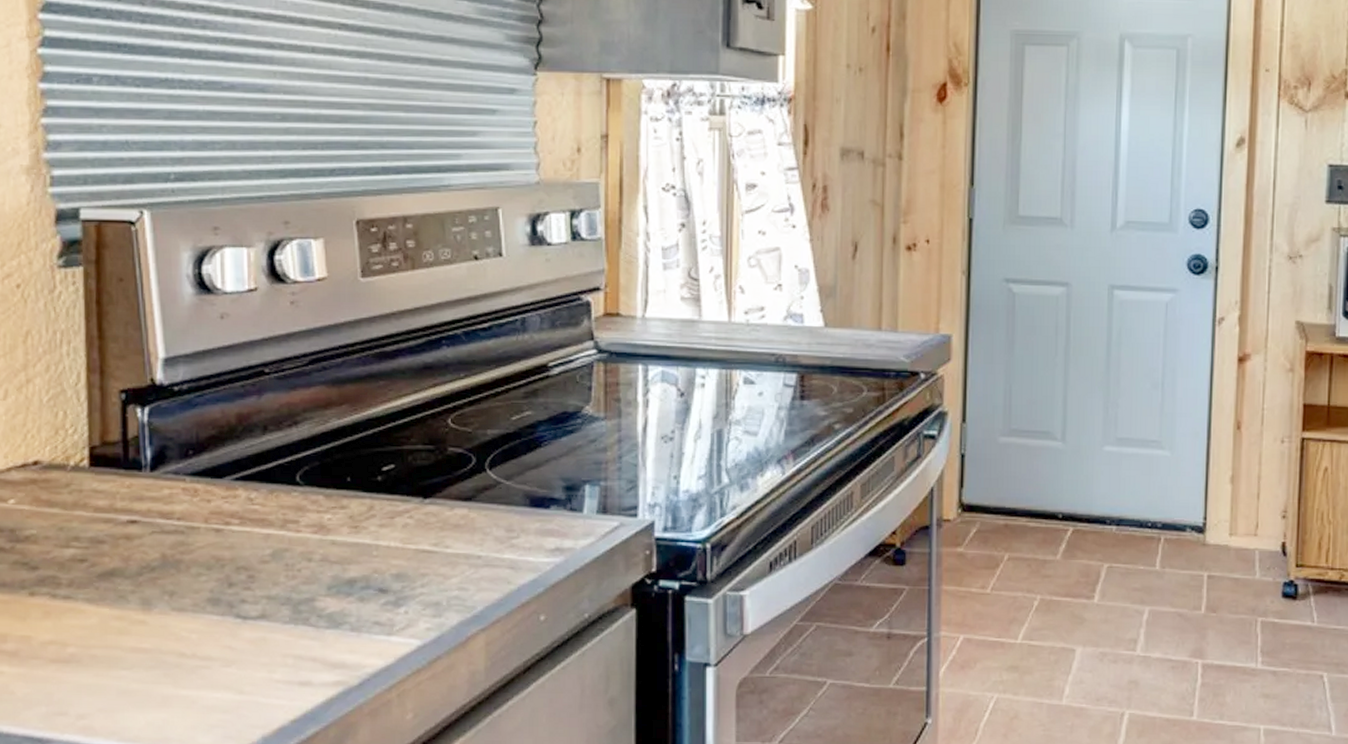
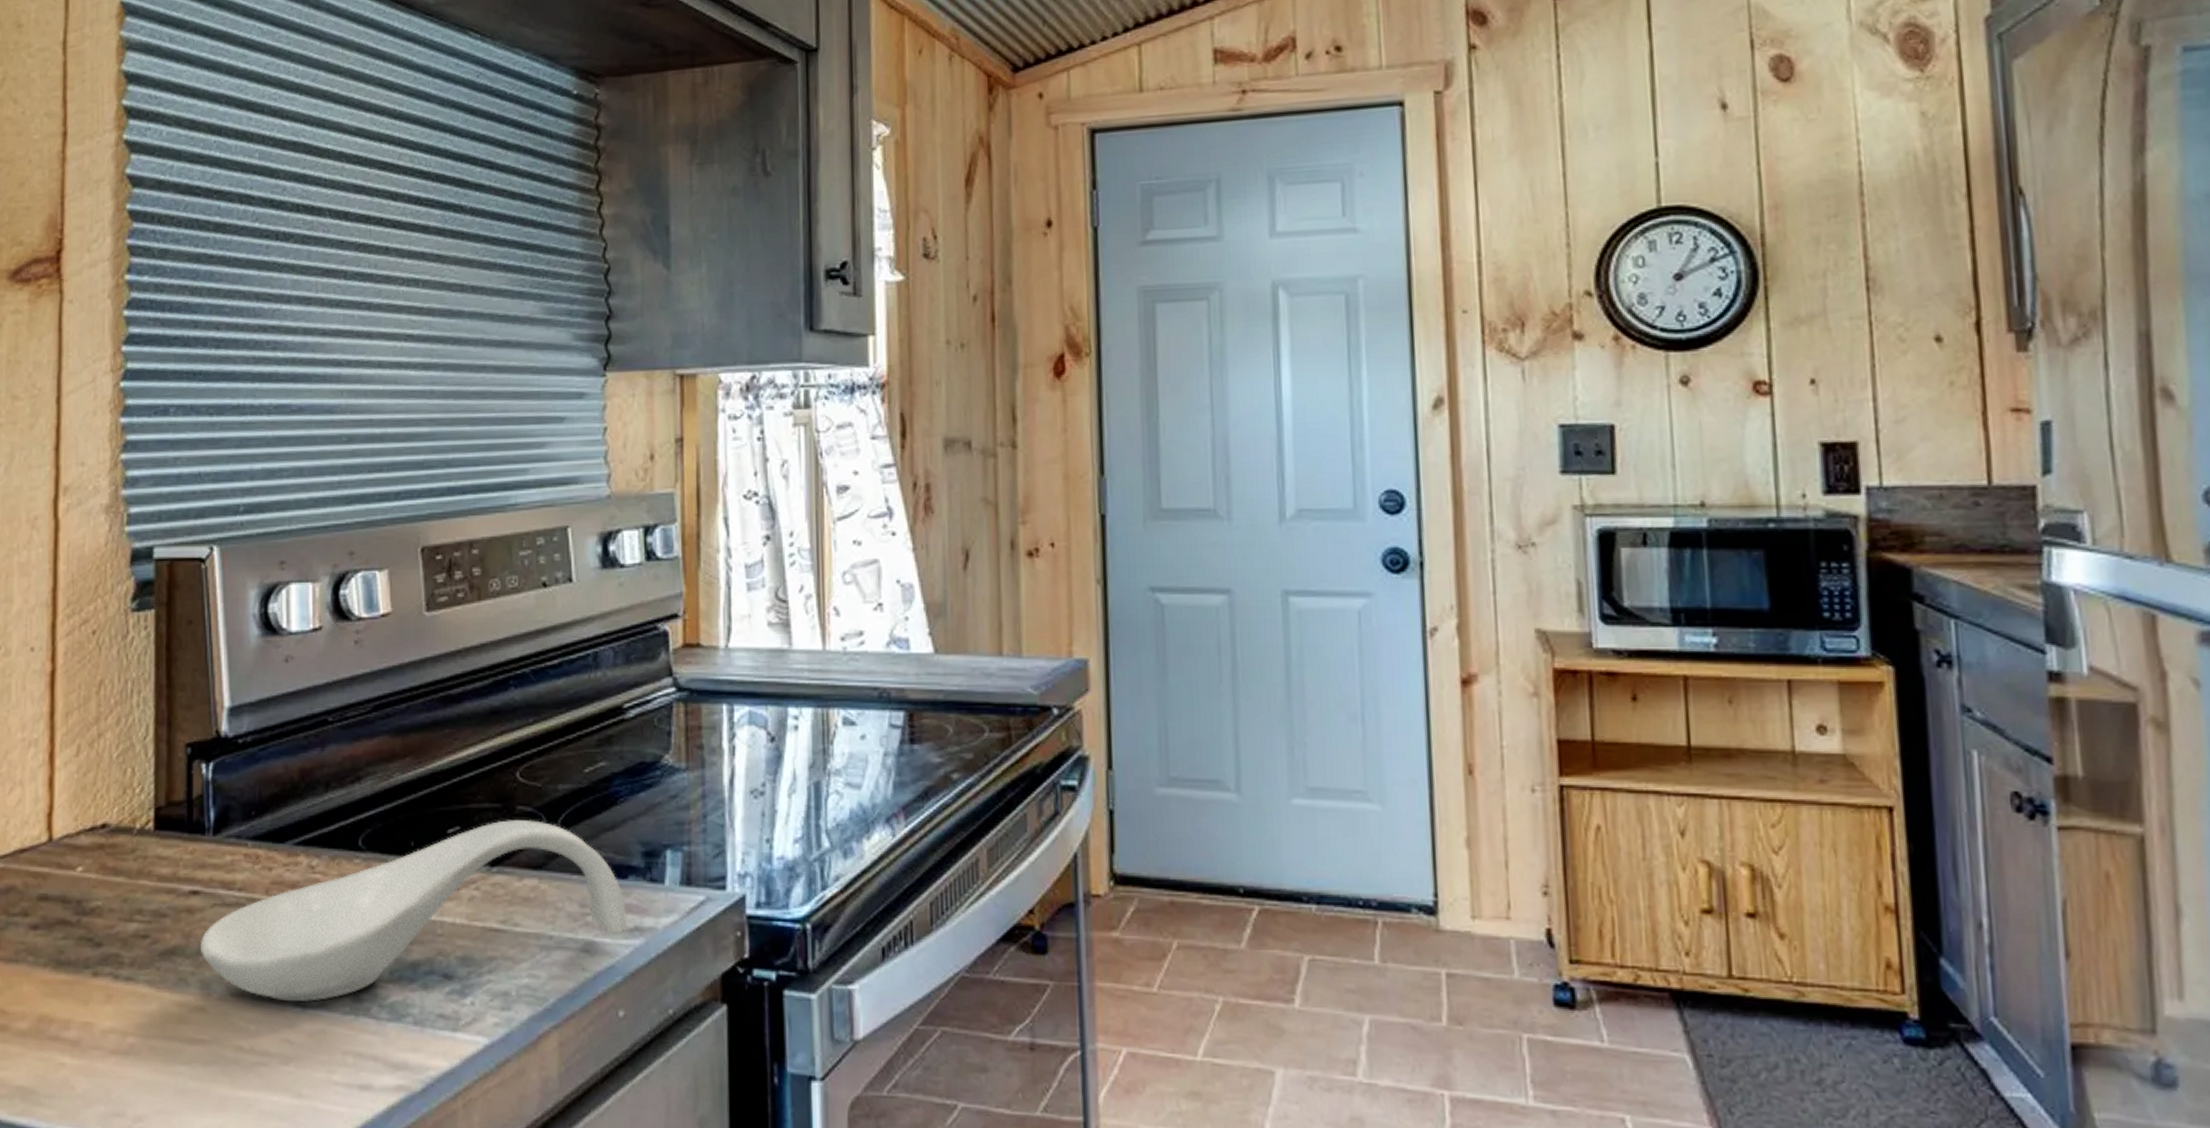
spoon rest: none [139,459,550,615] -> present [200,820,628,1003]

